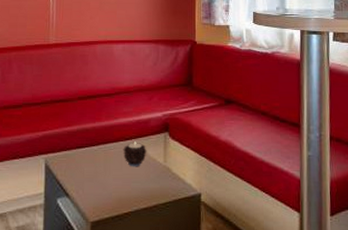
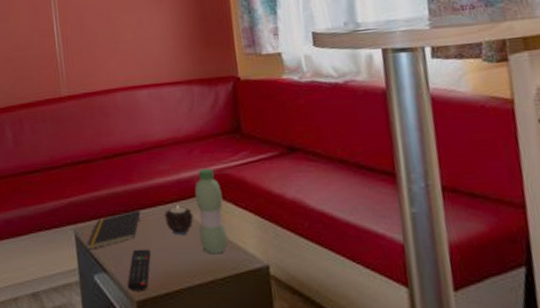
notepad: none [55,144,104,176] -> present [87,210,141,249]
remote control: none [84,177,108,214] -> present [127,249,151,292]
water bottle: none [150,113,172,184] -> present [195,168,228,255]

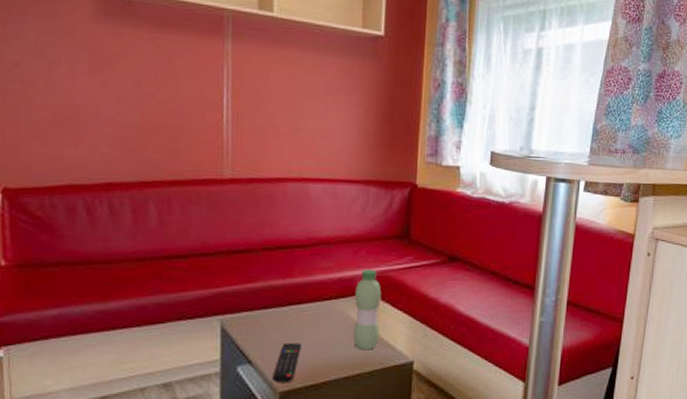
notepad: present [87,210,141,249] -> none [234,304,297,341]
candle: present [163,205,194,236] -> none [320,302,350,332]

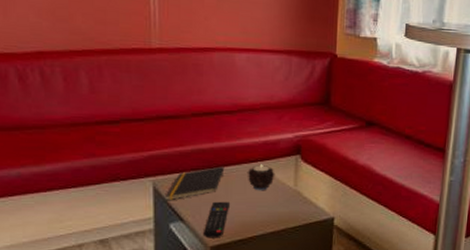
notepad: none [234,304,297,341] -> present [166,166,225,200]
candle: none [320,302,350,332] -> present [247,164,275,191]
water bottle: present [353,269,382,350] -> none [278,133,304,208]

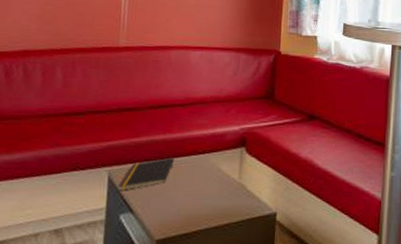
remote control: present [202,201,229,239] -> none [149,193,177,232]
candle: present [247,164,275,191] -> none [195,156,221,183]

